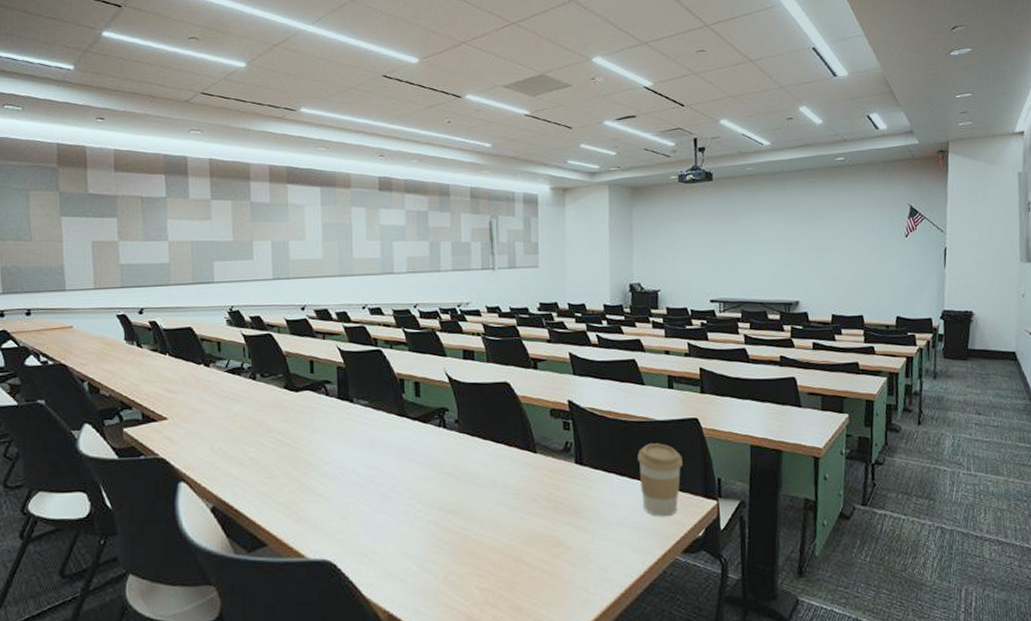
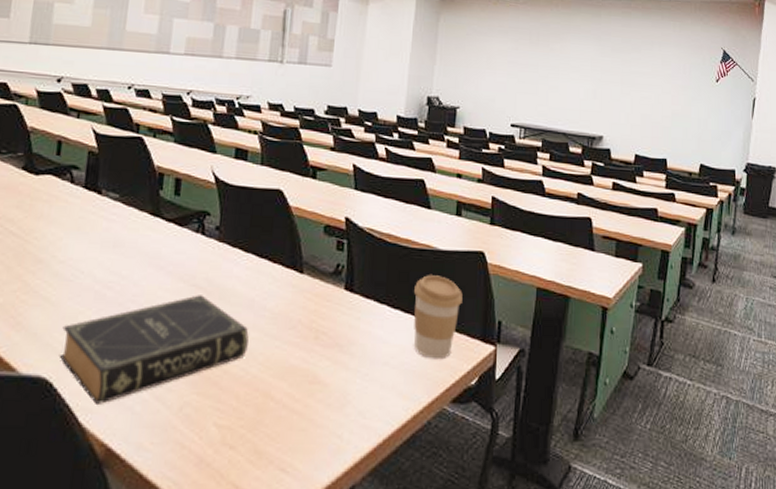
book: none [337,480,497,579] -> present [58,295,249,404]

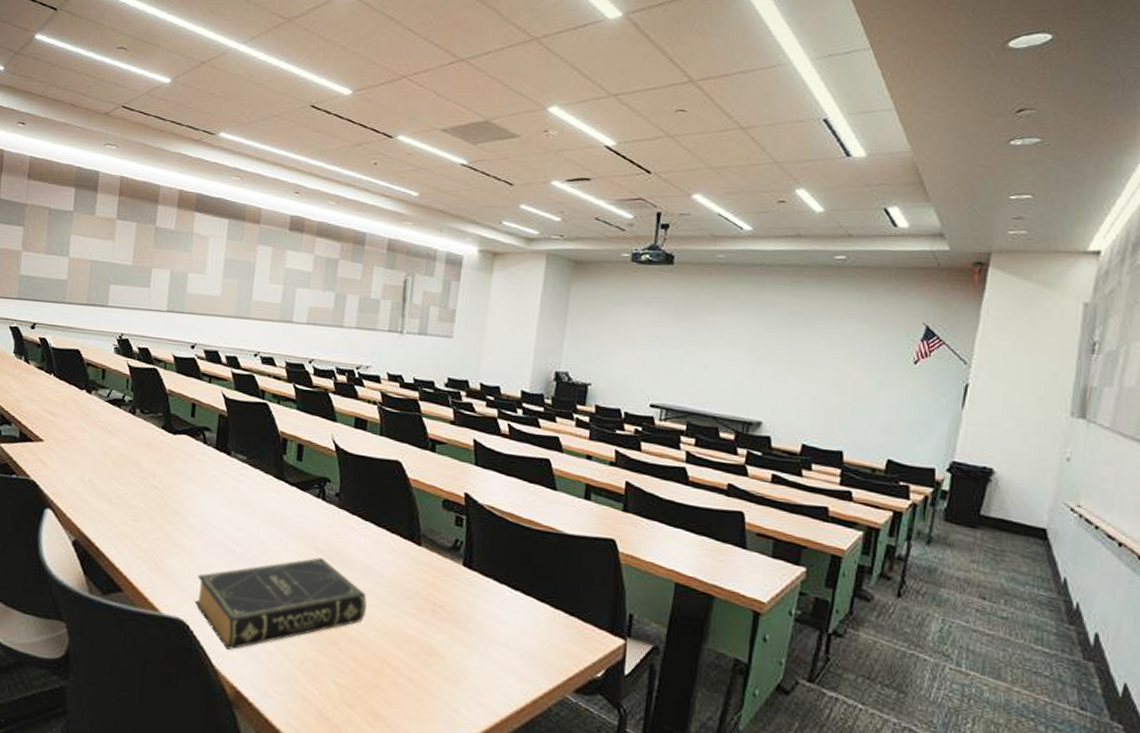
coffee cup: present [414,275,463,360] -> none [535,559,590,647]

